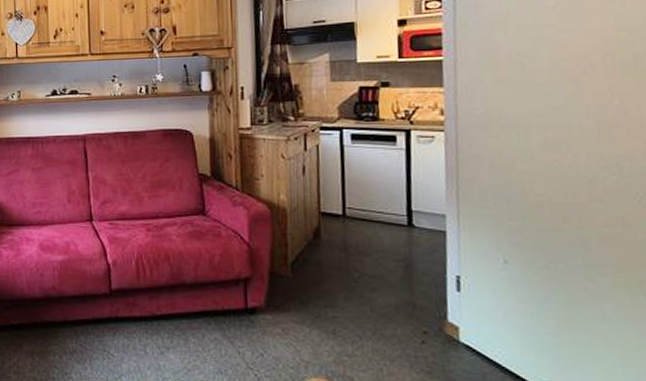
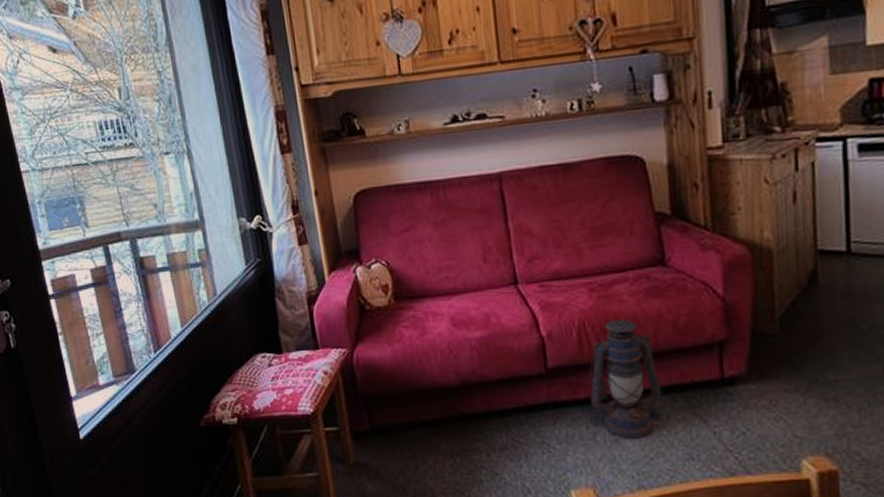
lantern: none [143,255,199,353] -> present [588,319,662,439]

